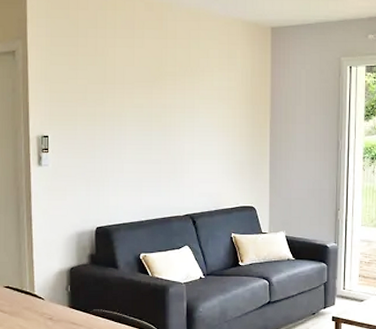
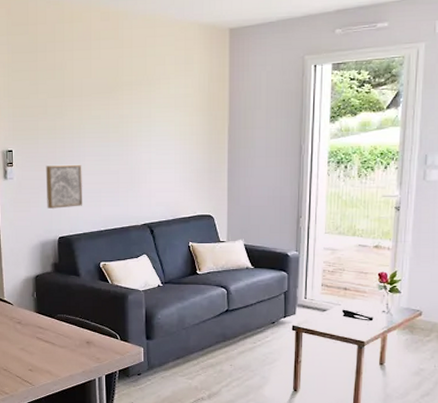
wall art: none [84,153,123,199] -> present [45,165,82,210]

